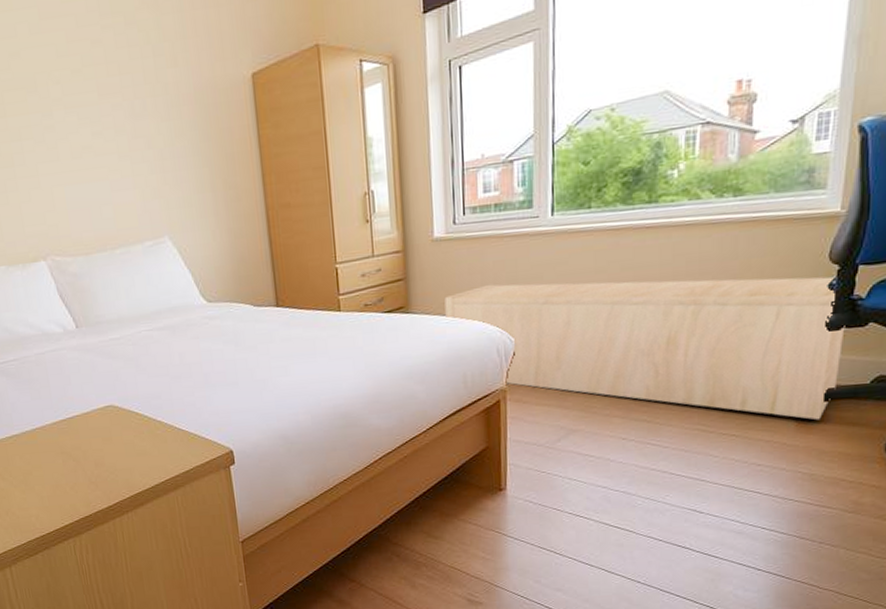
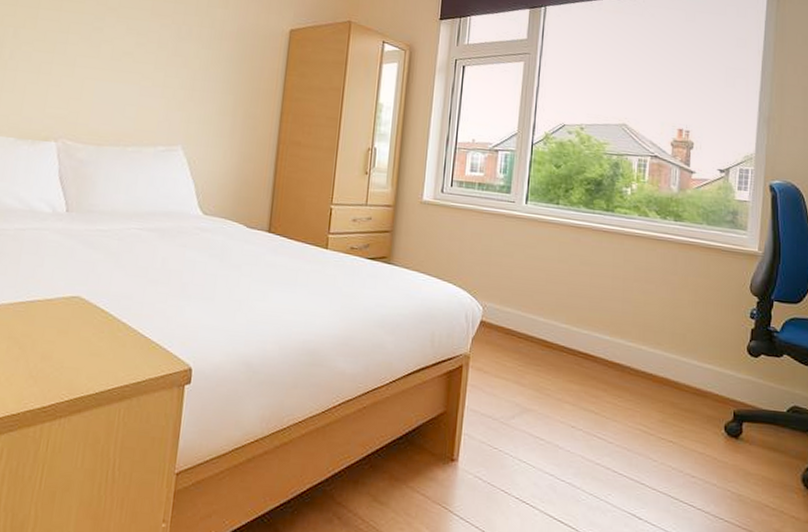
storage bench: present [444,276,845,420] -> none [423,252,765,440]

